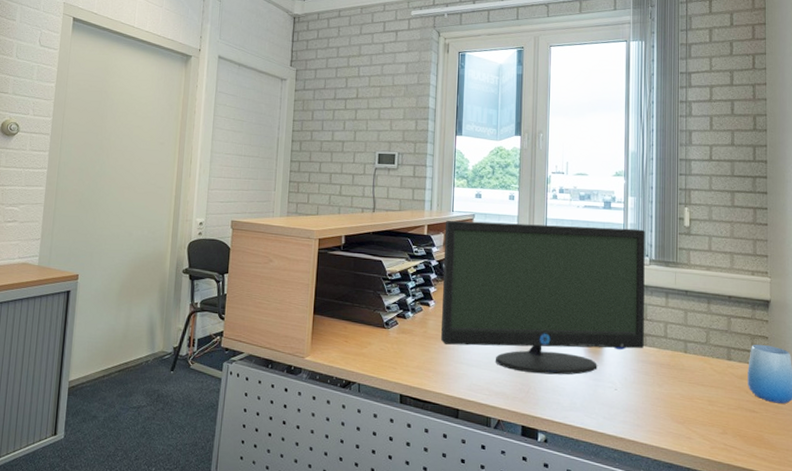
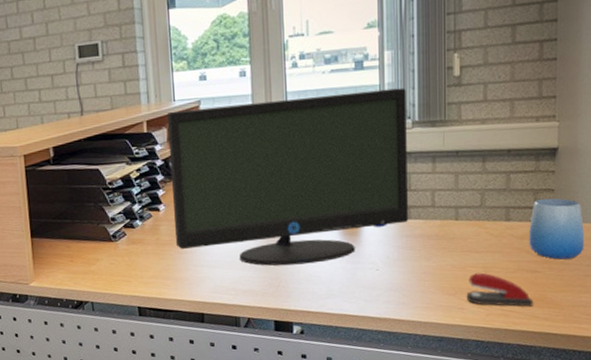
stapler: none [694,405,753,445] -> present [467,272,534,307]

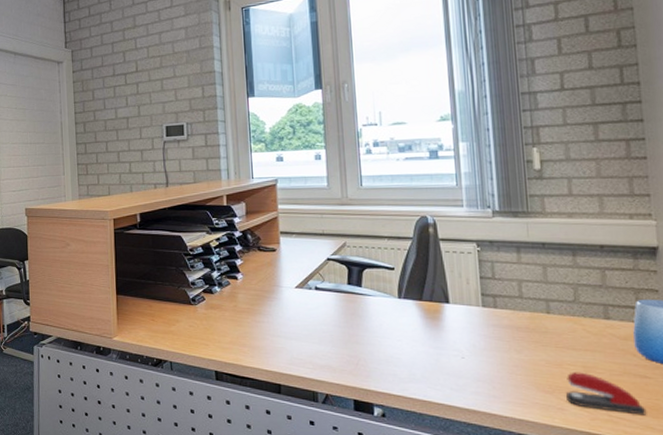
monitor: present [166,87,409,266] -> none [245,178,495,345]

